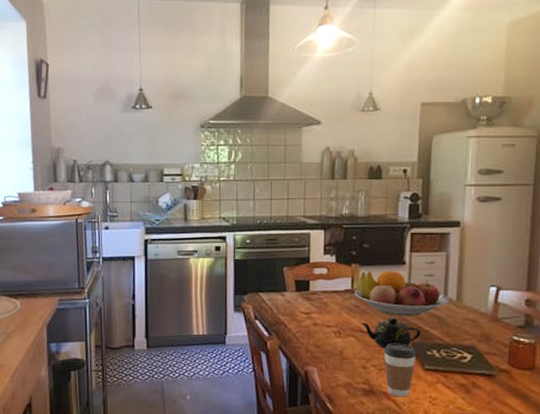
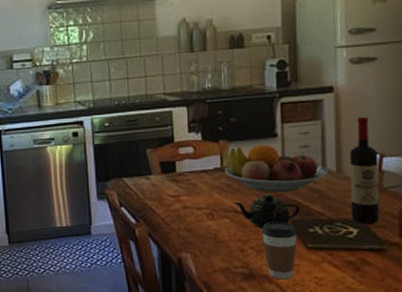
wine bottle: none [466,251,495,351] -> present [350,116,379,224]

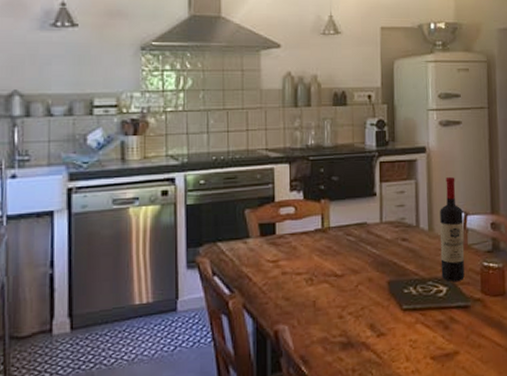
fruit bowl: present [224,145,329,193] -> none [325,204,422,254]
teapot: present [234,194,301,229] -> none [334,255,397,292]
coffee cup: present [261,221,298,280] -> none [360,283,394,346]

